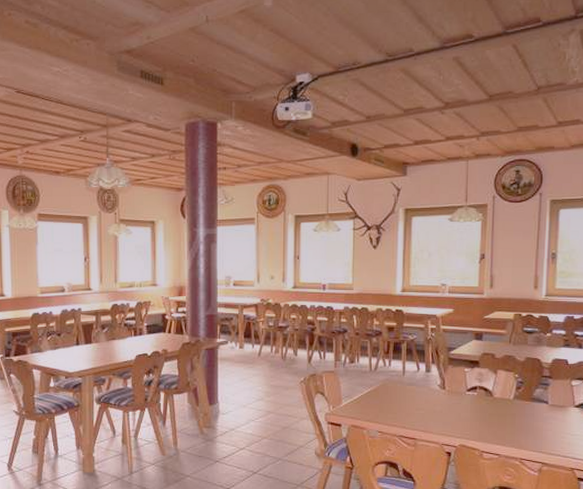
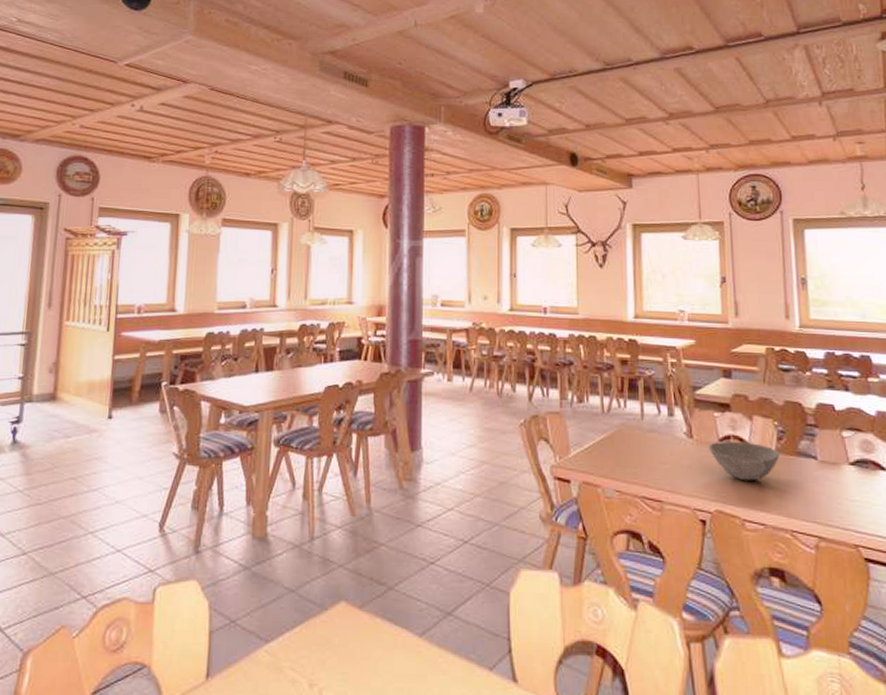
bowl: none [458,391,516,422] -> present [708,441,779,481]

